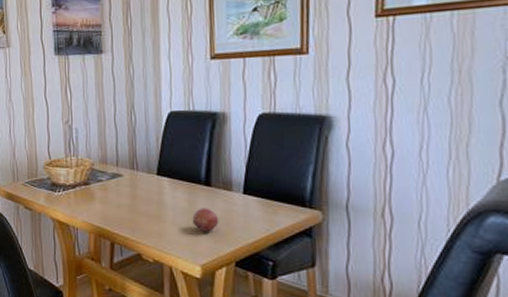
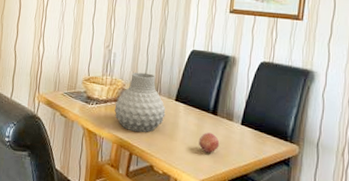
vase: none [85,146,147,218] -> present [114,72,166,133]

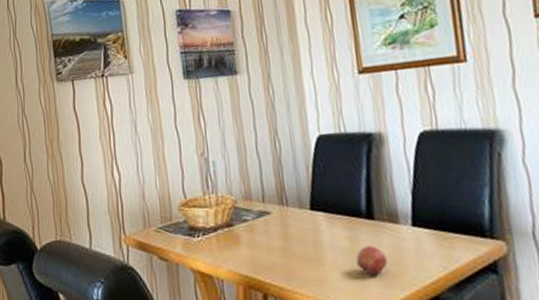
vase: present [114,72,166,133] -> none [228,179,301,264]

